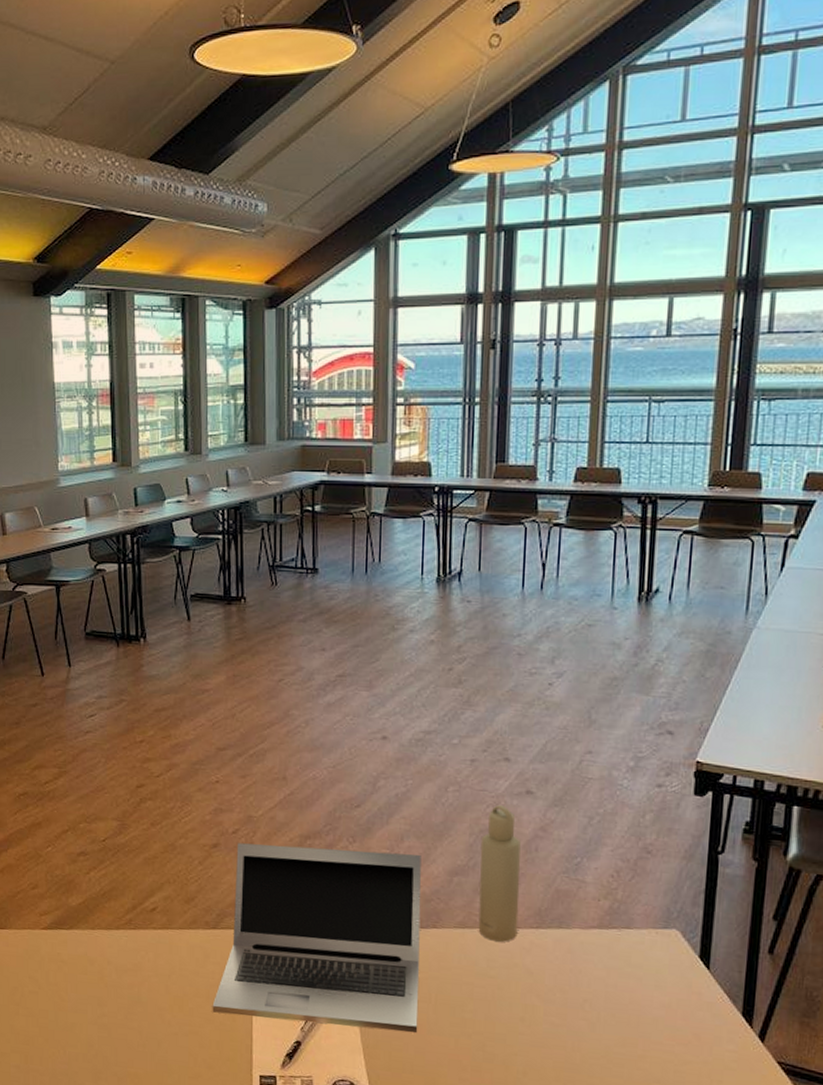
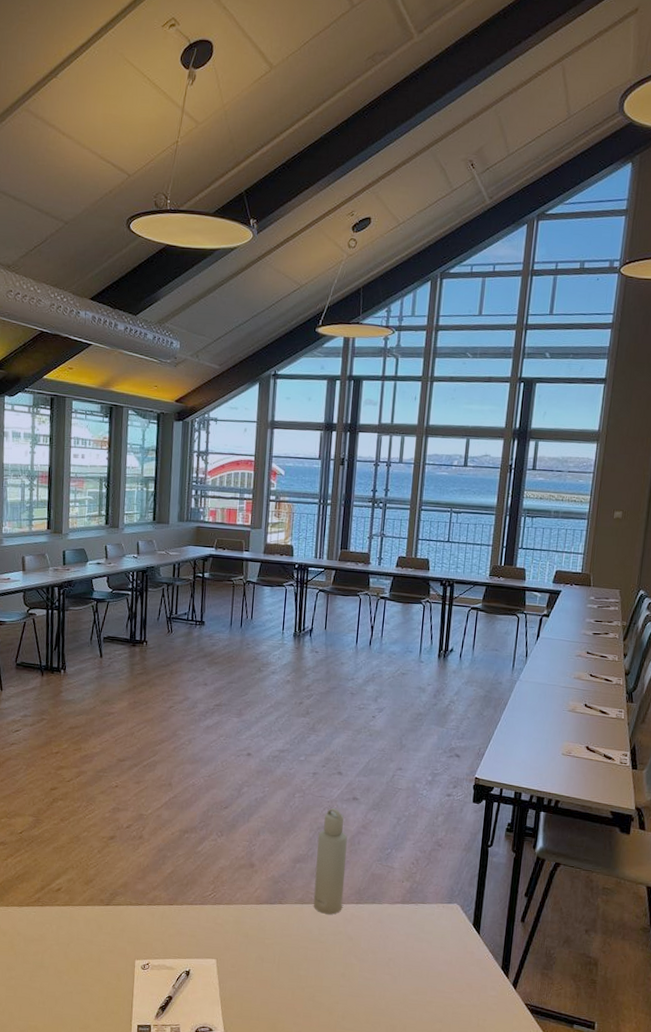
laptop: present [212,843,421,1034] -> none [102,836,273,988]

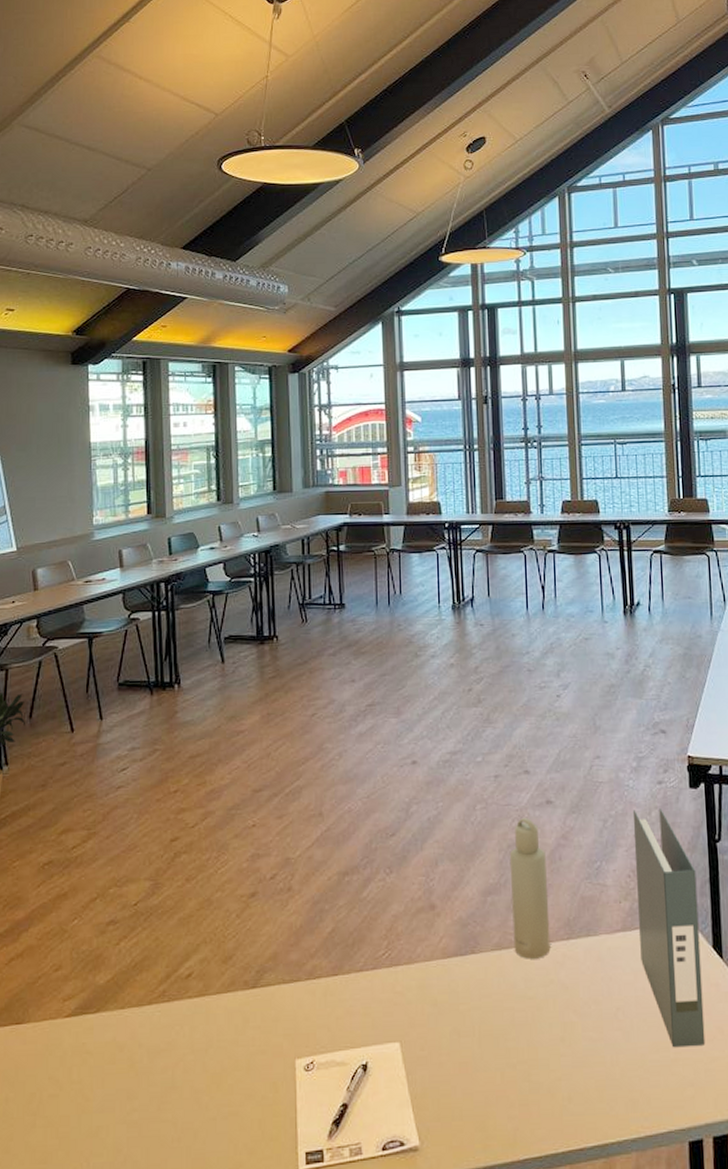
binder: none [413,813,468,995] -> present [632,808,706,1048]

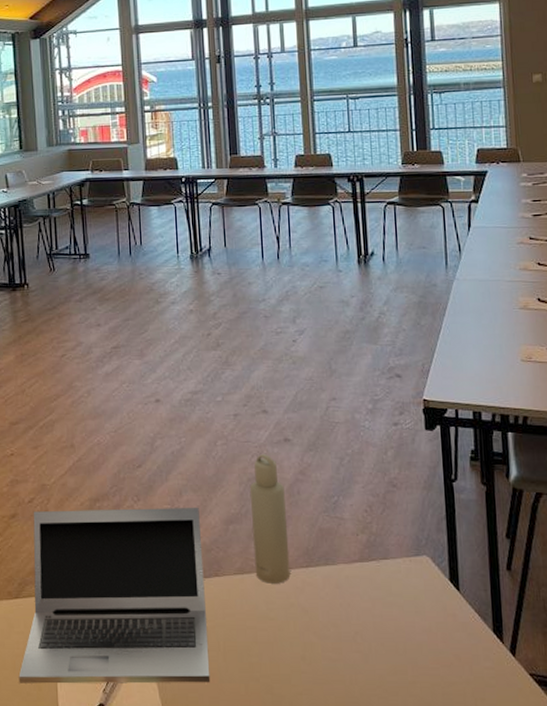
laptop: none [253,879,464,1086] -> present [18,508,211,684]
binder: present [632,808,706,1048] -> none [368,449,443,671]

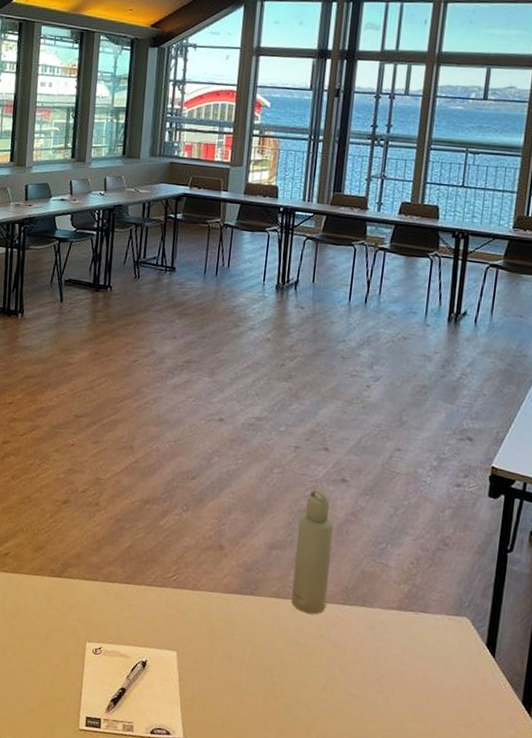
laptop: present [18,508,211,684] -> none [49,501,246,691]

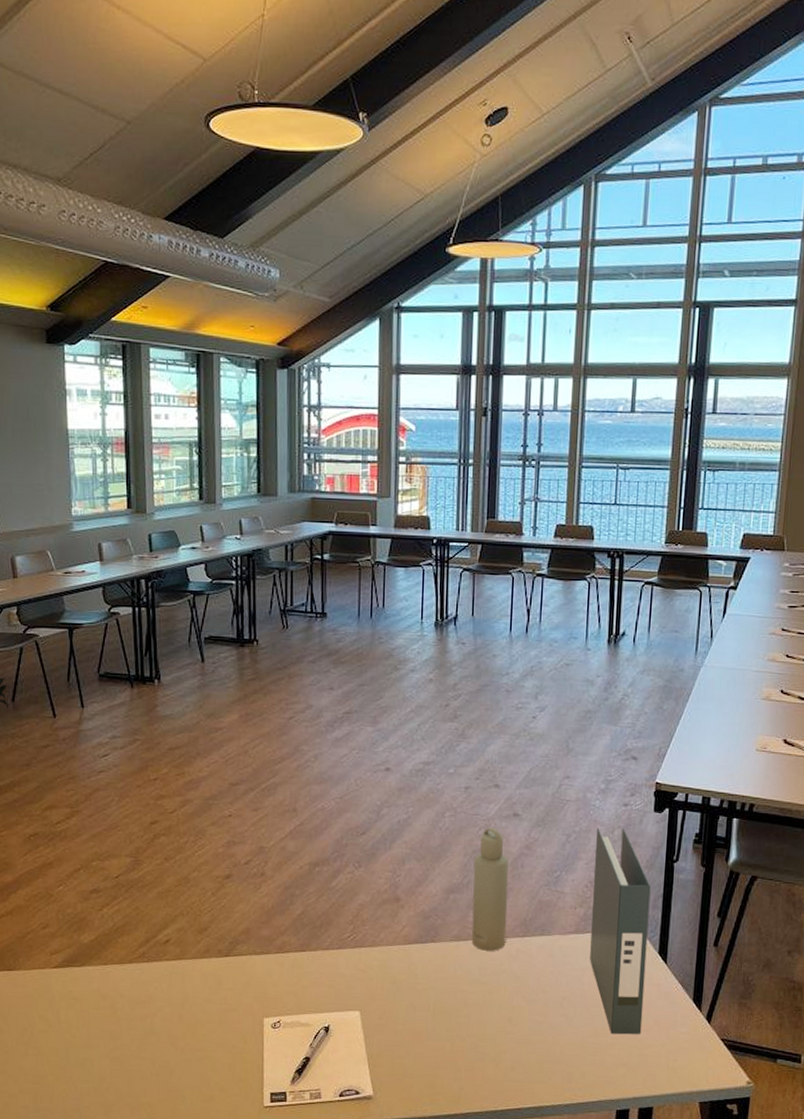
binder: none [412,504,482,728] -> present [590,827,651,1034]

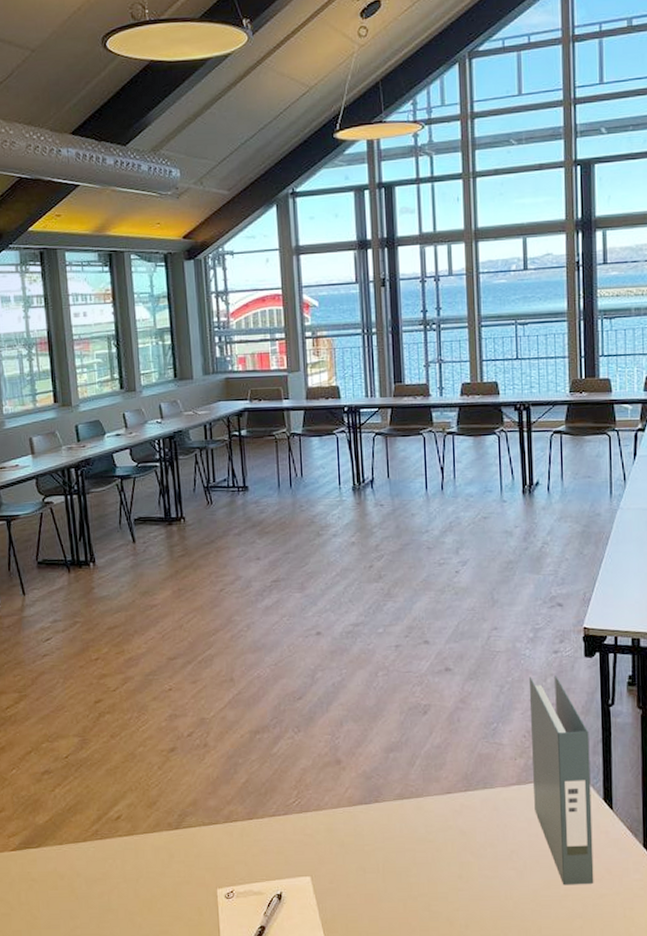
bottle: present [471,827,509,951] -> none [410,684,449,808]

